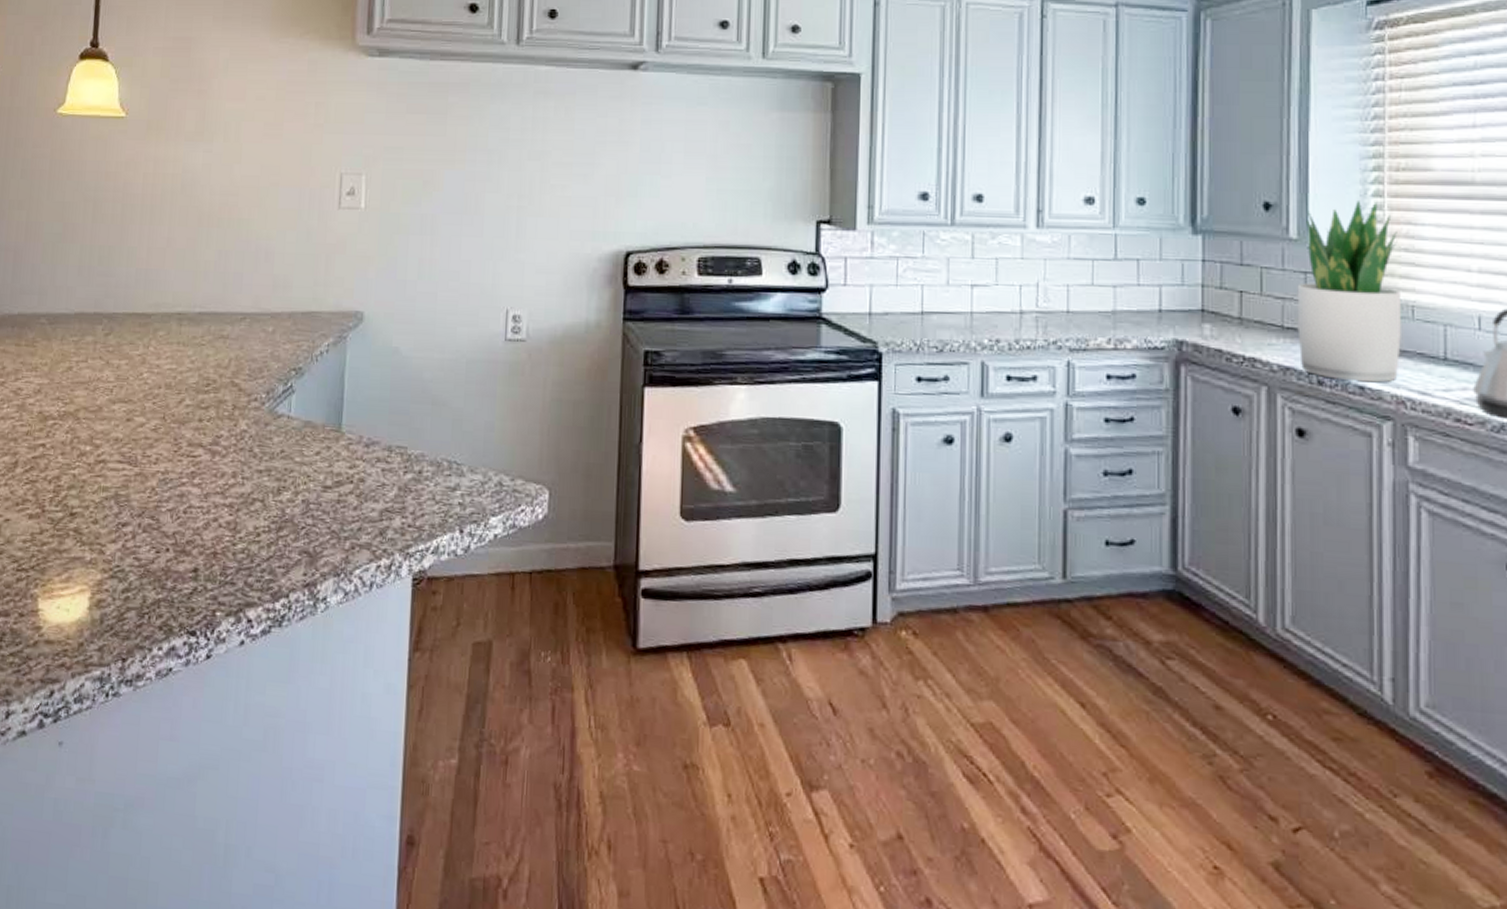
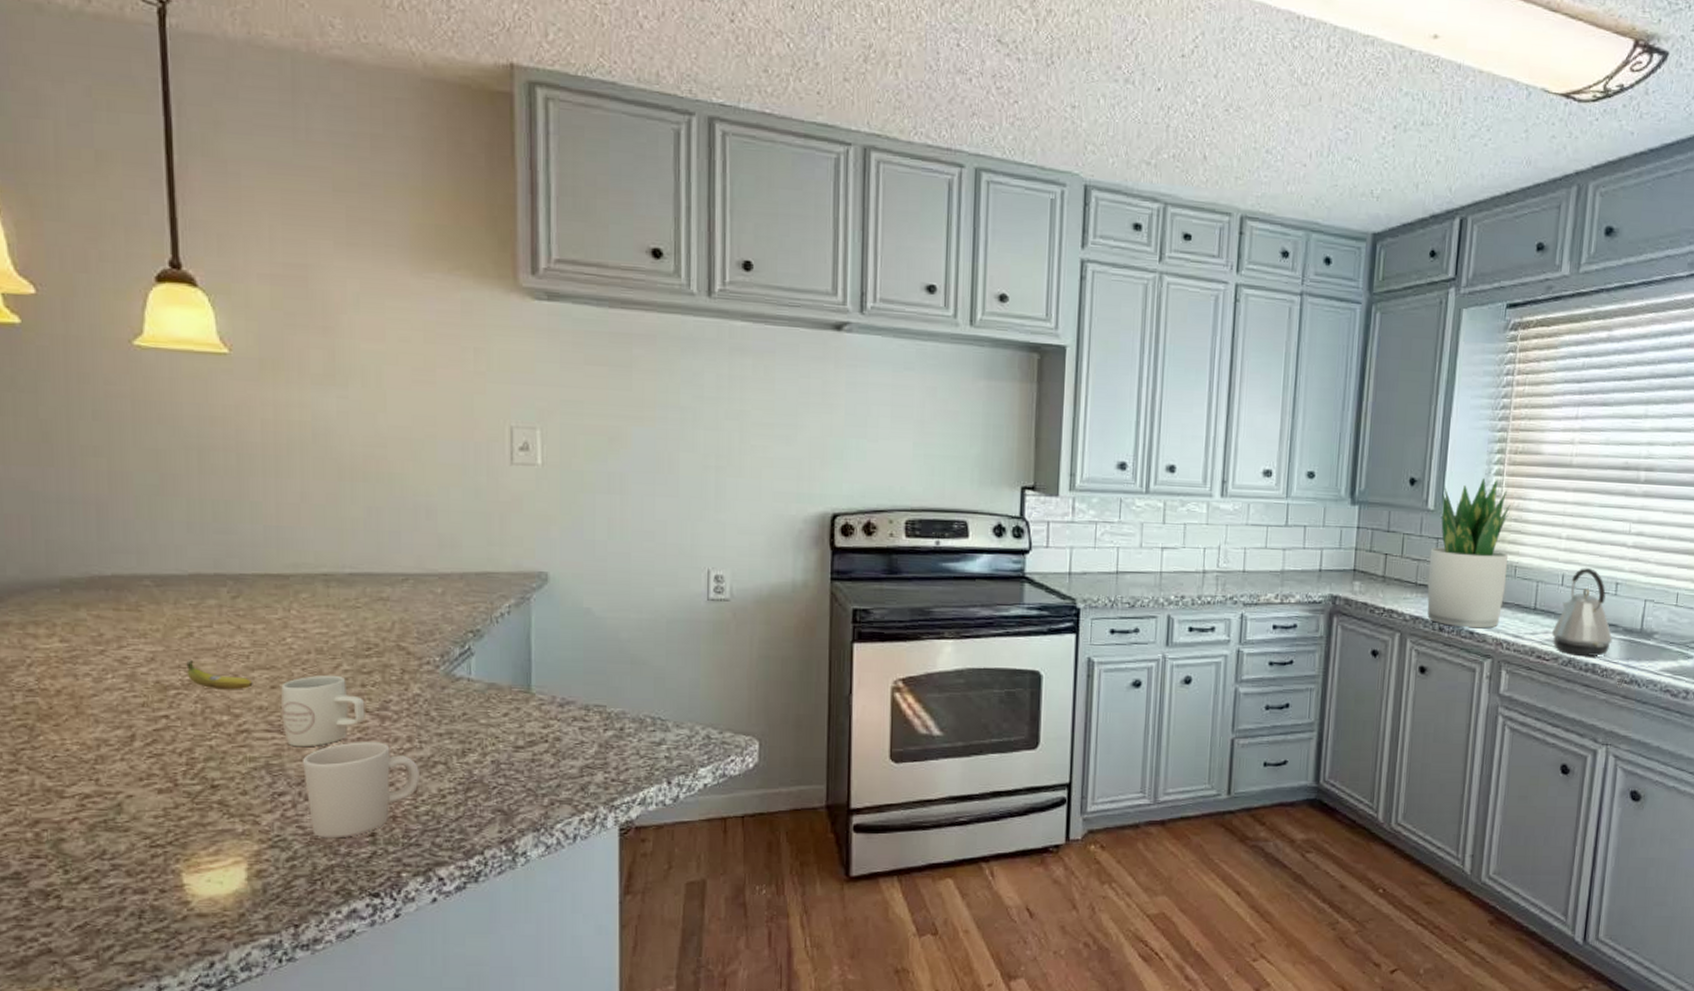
fruit: none [63,392,113,422] -> present [186,660,253,690]
mug: none [131,409,201,479] -> present [280,674,365,747]
mug: none [144,475,241,573] -> present [303,742,421,839]

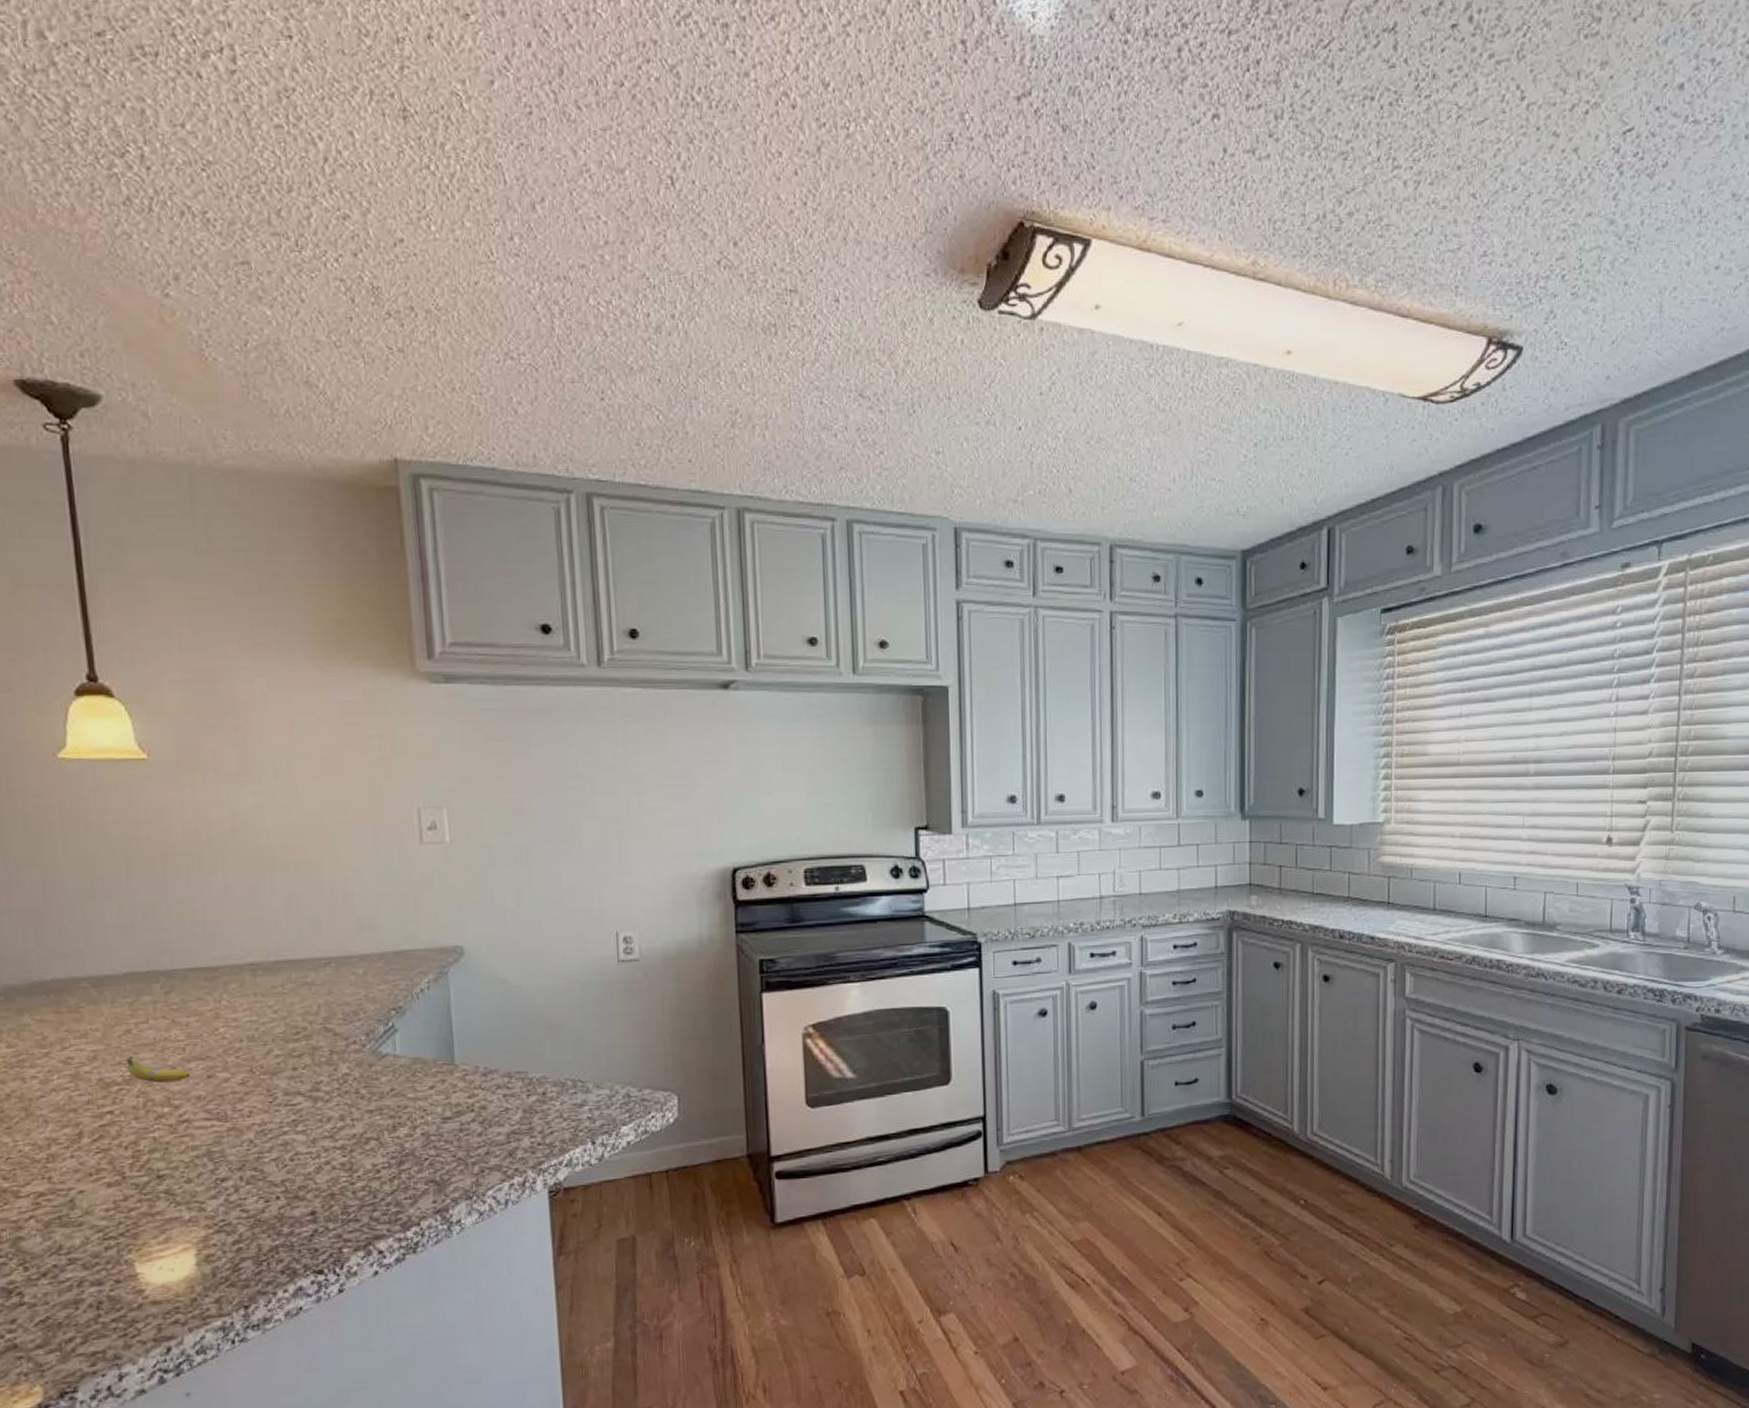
mug: present [280,674,365,747] -> none [217,1060,299,1133]
mug: present [303,742,421,839] -> none [242,1123,355,1220]
planter: present [1427,478,1511,629] -> none [1324,784,1402,934]
kettle: present [1551,568,1613,657] -> none [1453,864,1515,954]

